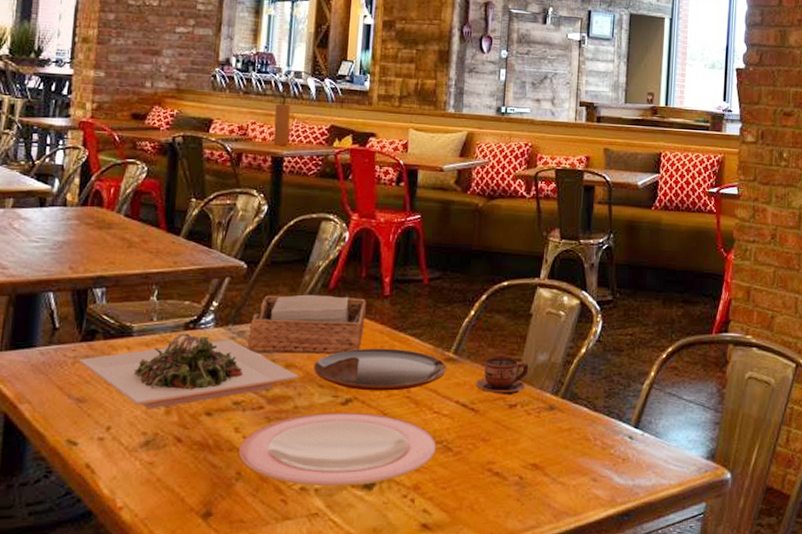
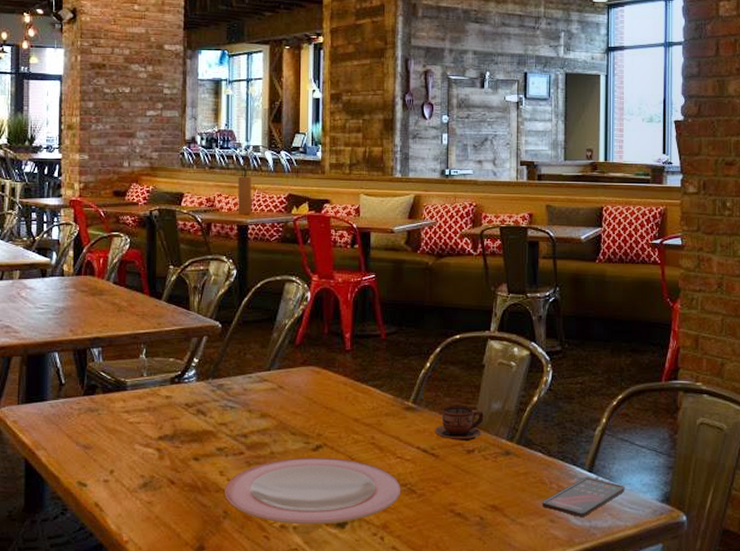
salad: present [78,333,299,409] -> none [82,387,274,455]
napkin holder: present [248,294,367,354] -> none [227,350,331,404]
plate: present [313,348,447,391] -> none [286,398,407,438]
smartphone: none [585,434,671,475] -> present [542,477,625,517]

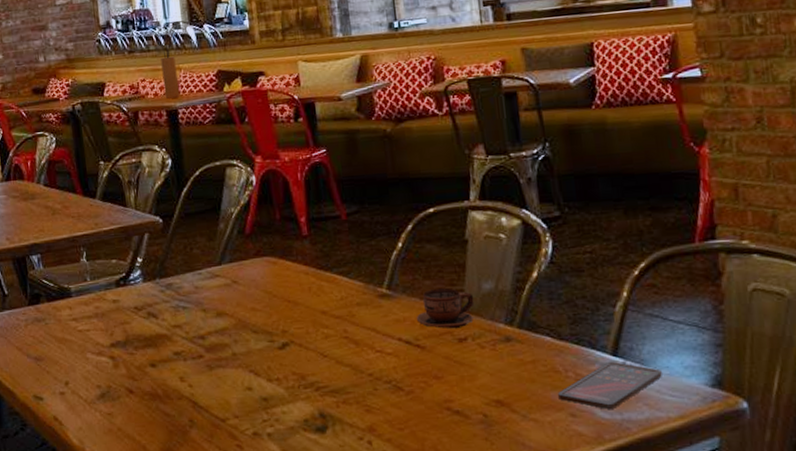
plate: present [225,457,401,525] -> none [187,356,386,431]

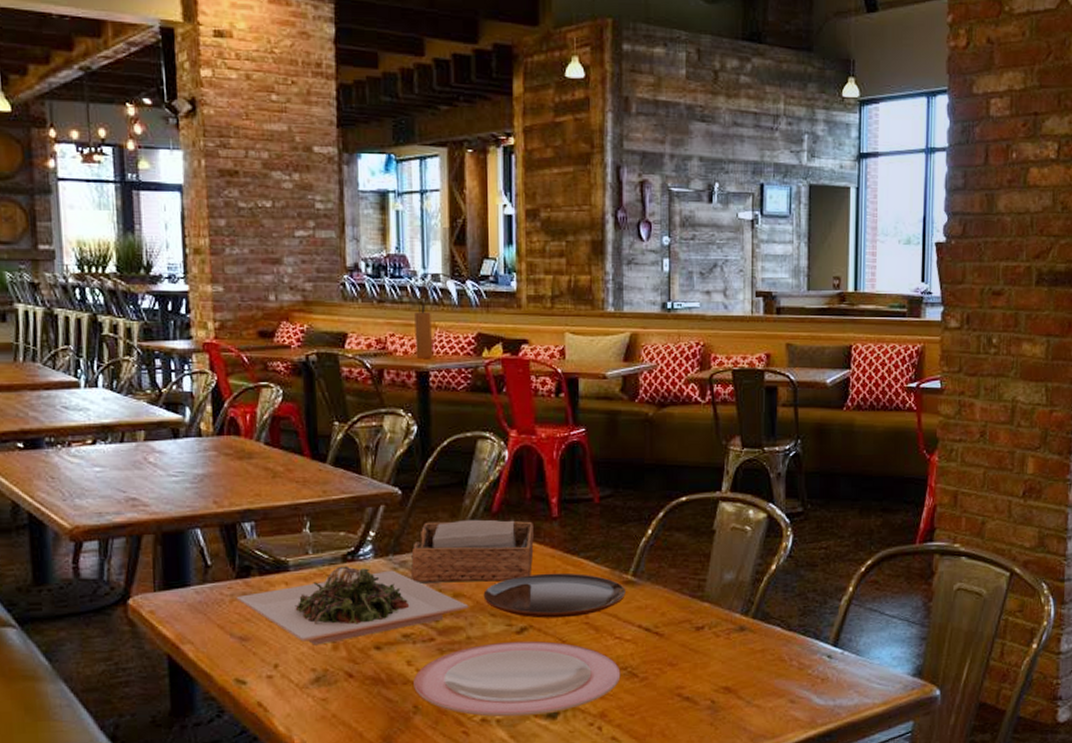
salad: none [29,290,232,364] -> present [235,566,469,645]
napkin holder: none [176,240,288,303] -> present [411,519,535,582]
plate: none [187,356,386,431] -> present [414,640,621,717]
plate: none [244,289,382,334] -> present [483,573,626,618]
cup: present [416,288,475,329] -> none [657,577,715,618]
smartphone: present [558,362,662,409] -> none [781,652,873,696]

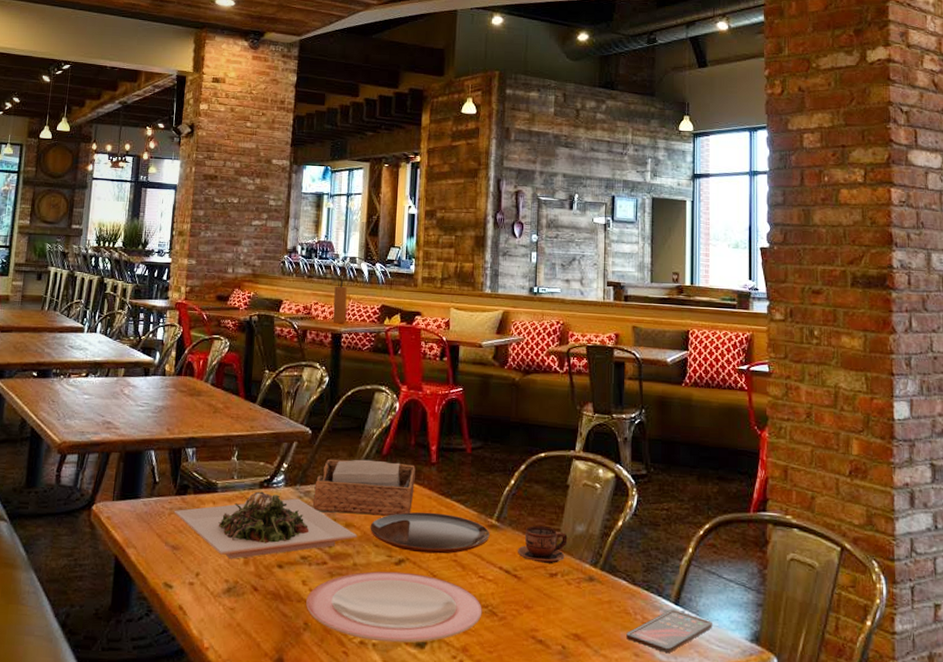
cup: none [657,577,715,618] -> present [517,526,568,564]
smartphone: none [781,652,873,696] -> present [626,610,712,653]

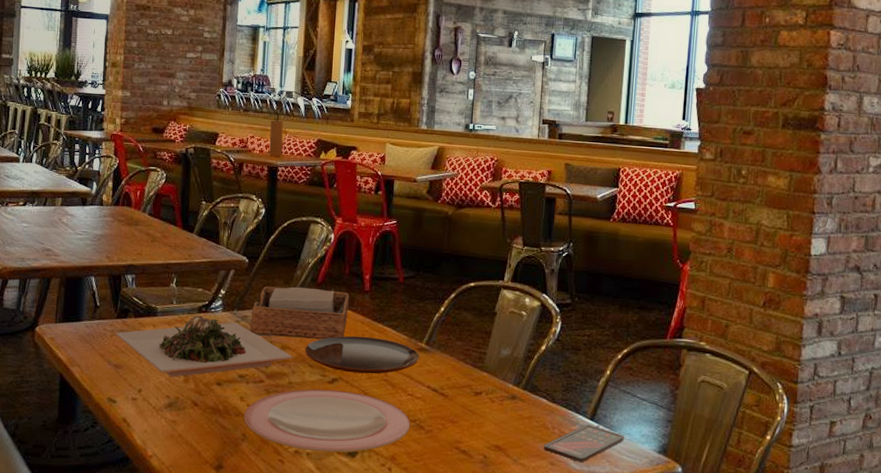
cup: present [517,526,568,564] -> none [444,349,493,384]

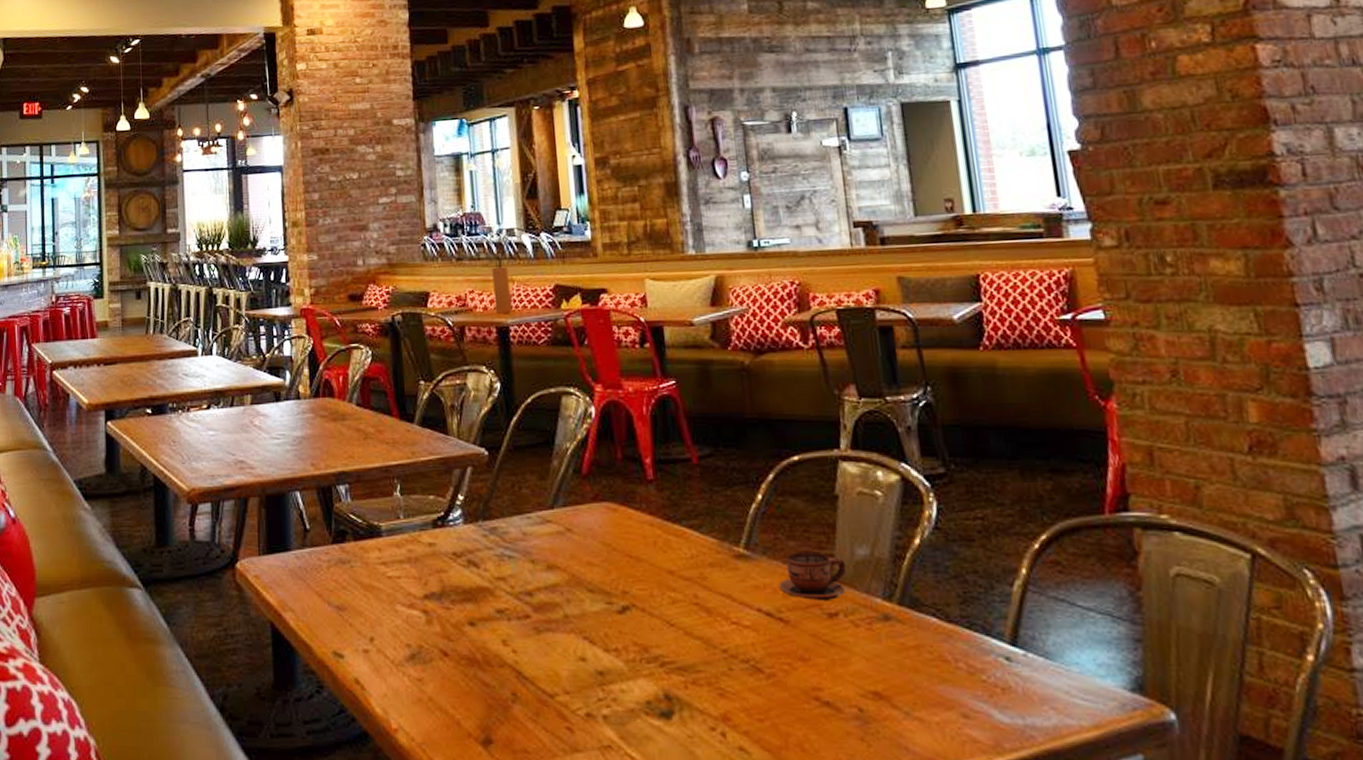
salad: present [115,315,293,377] -> none [332,532,565,618]
plate: present [244,389,410,453] -> none [510,622,743,714]
napkin holder: present [250,286,350,339] -> none [501,482,630,552]
plate: present [305,336,419,374] -> none [579,543,739,596]
cup: none [444,349,493,384] -> present [778,552,847,601]
smartphone: present [544,425,624,462] -> none [947,653,1071,711]

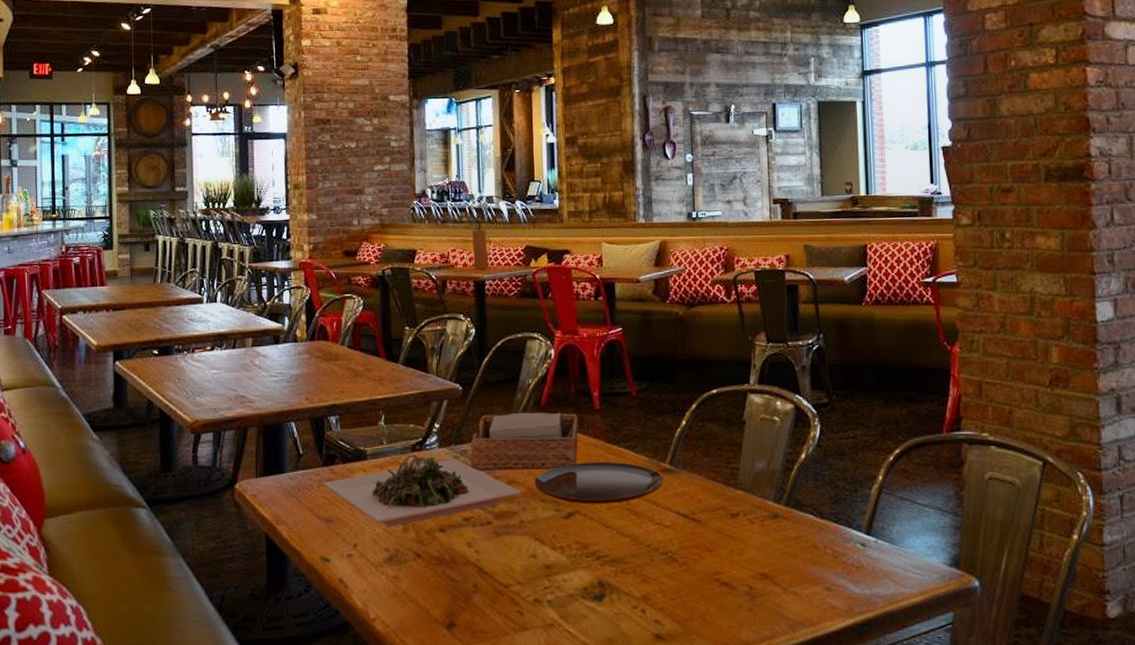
salad: none [332,532,565,618] -> present [322,455,522,527]
napkin holder: none [501,482,630,552] -> present [471,412,579,470]
plate: none [579,543,739,596] -> present [534,461,664,504]
cup: present [778,552,847,601] -> none [694,466,748,505]

